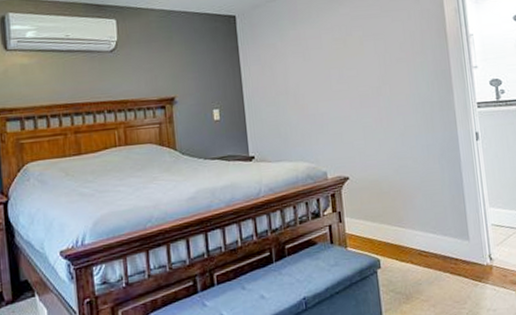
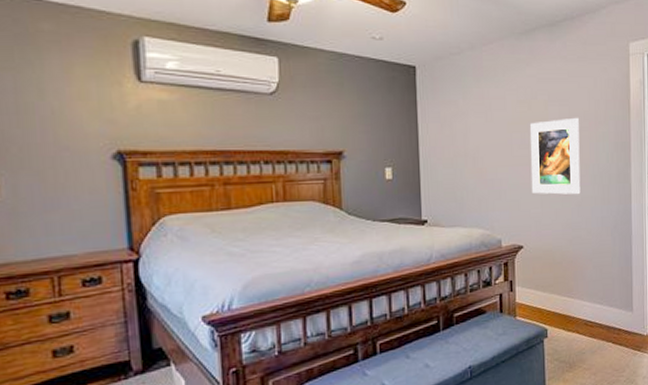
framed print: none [347,49,403,126] -> present [530,117,581,195]

